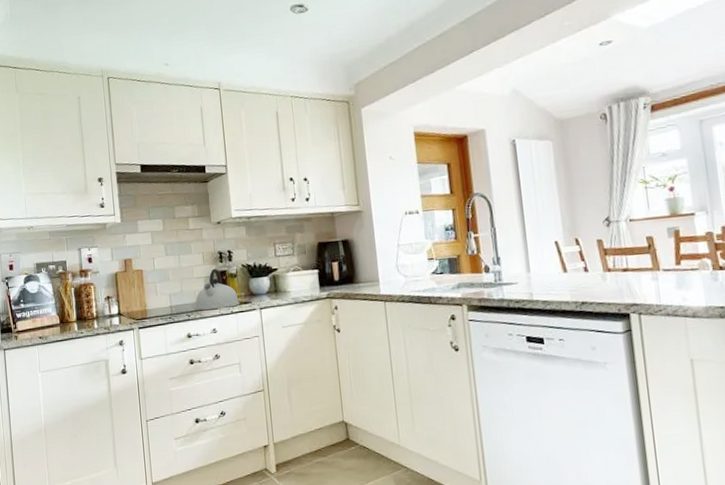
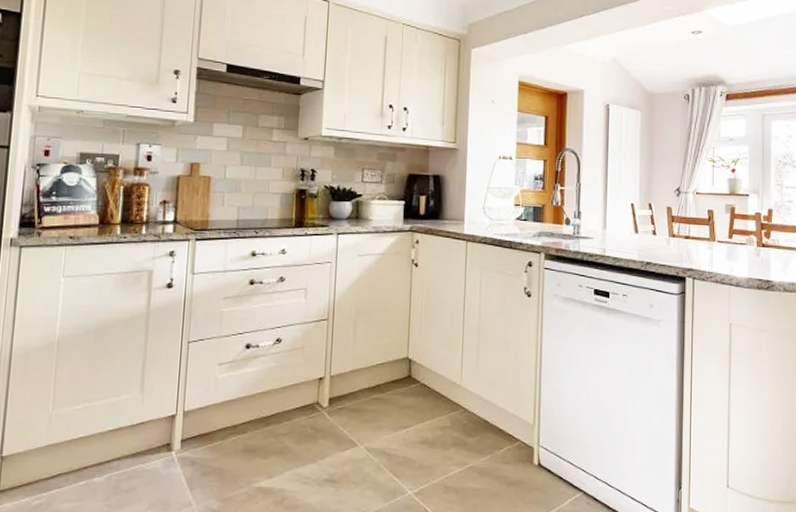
kettle: present [194,268,240,311] -> none [264,185,317,230]

